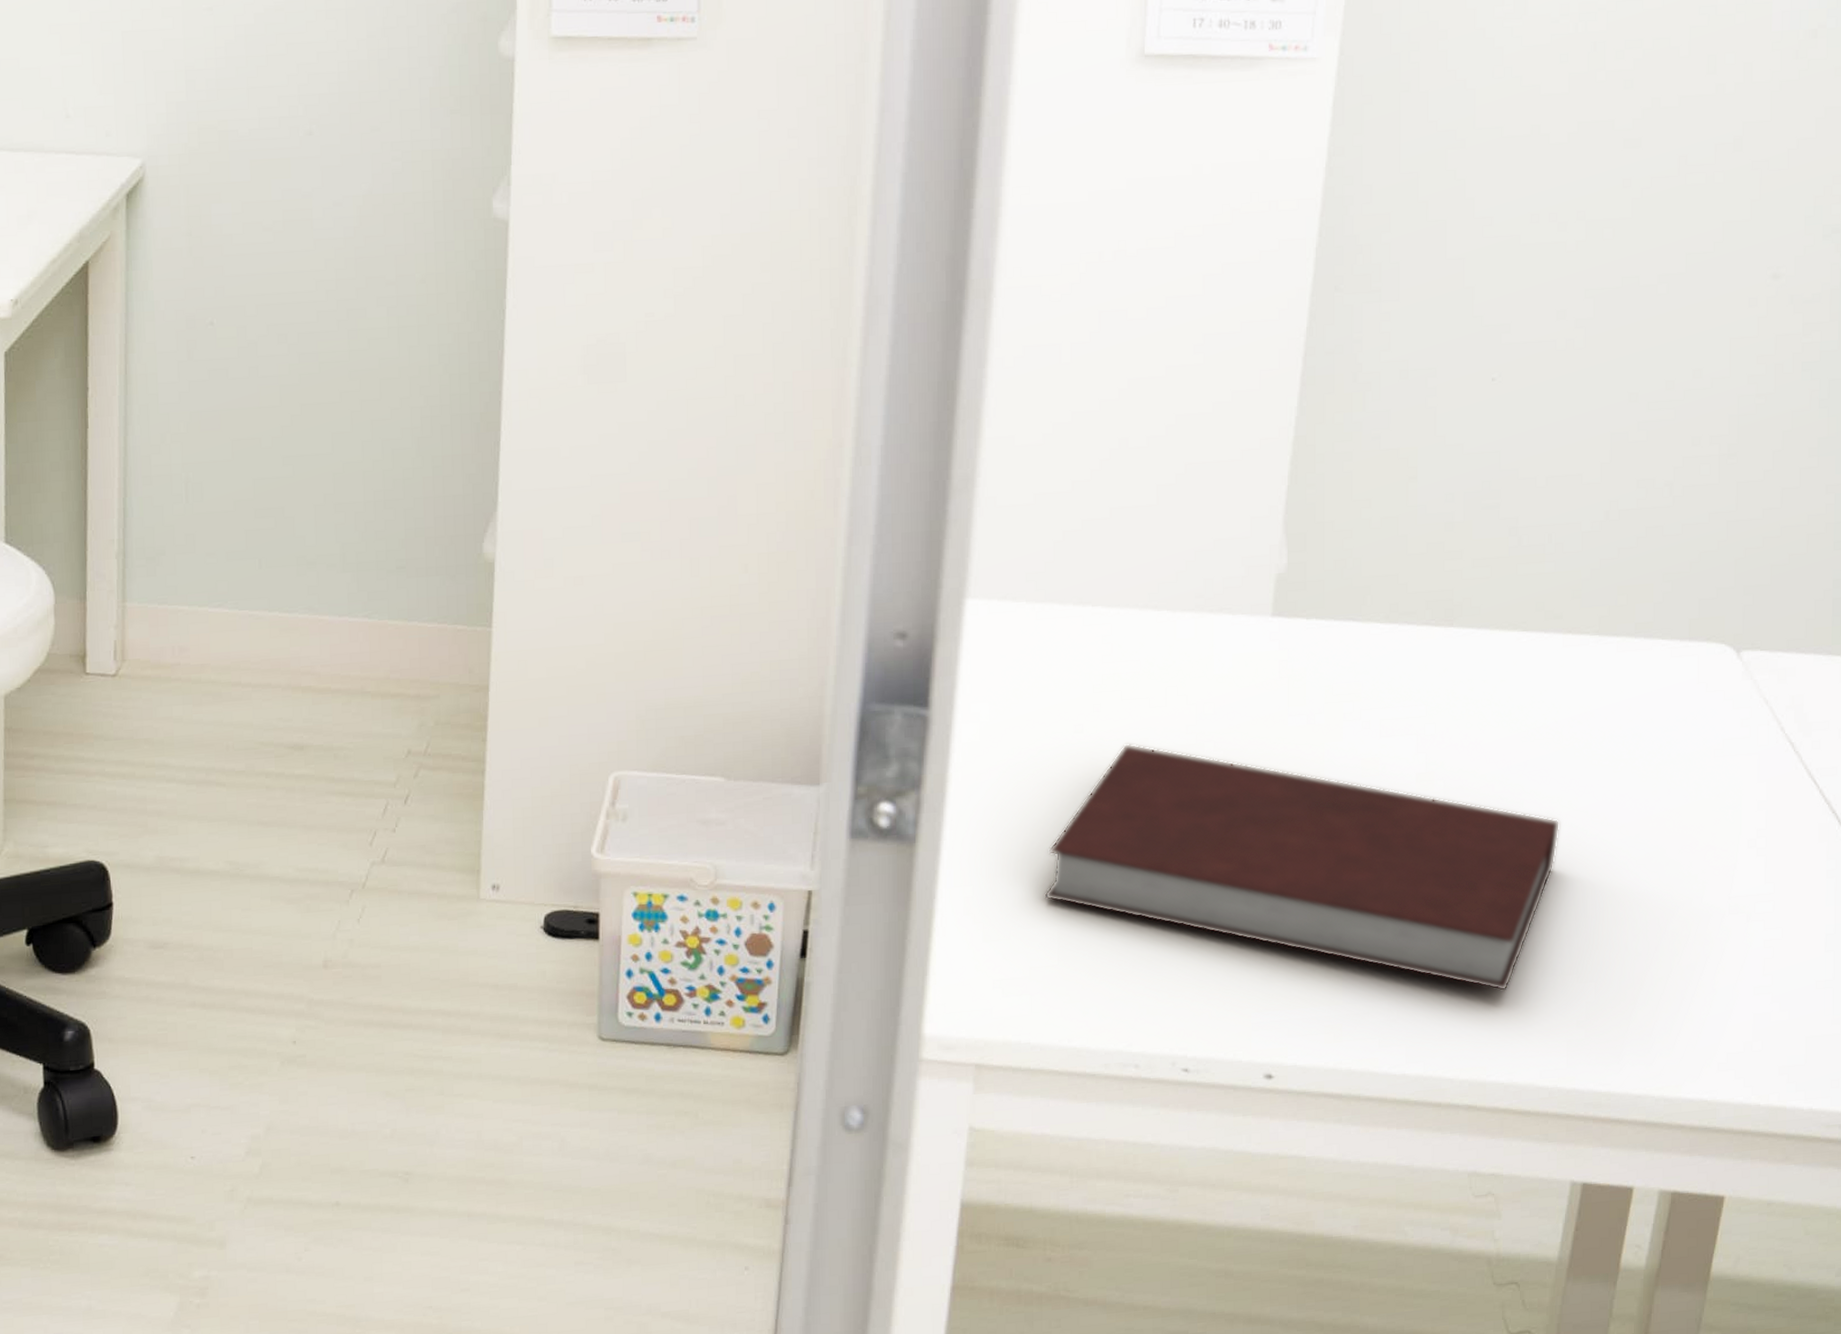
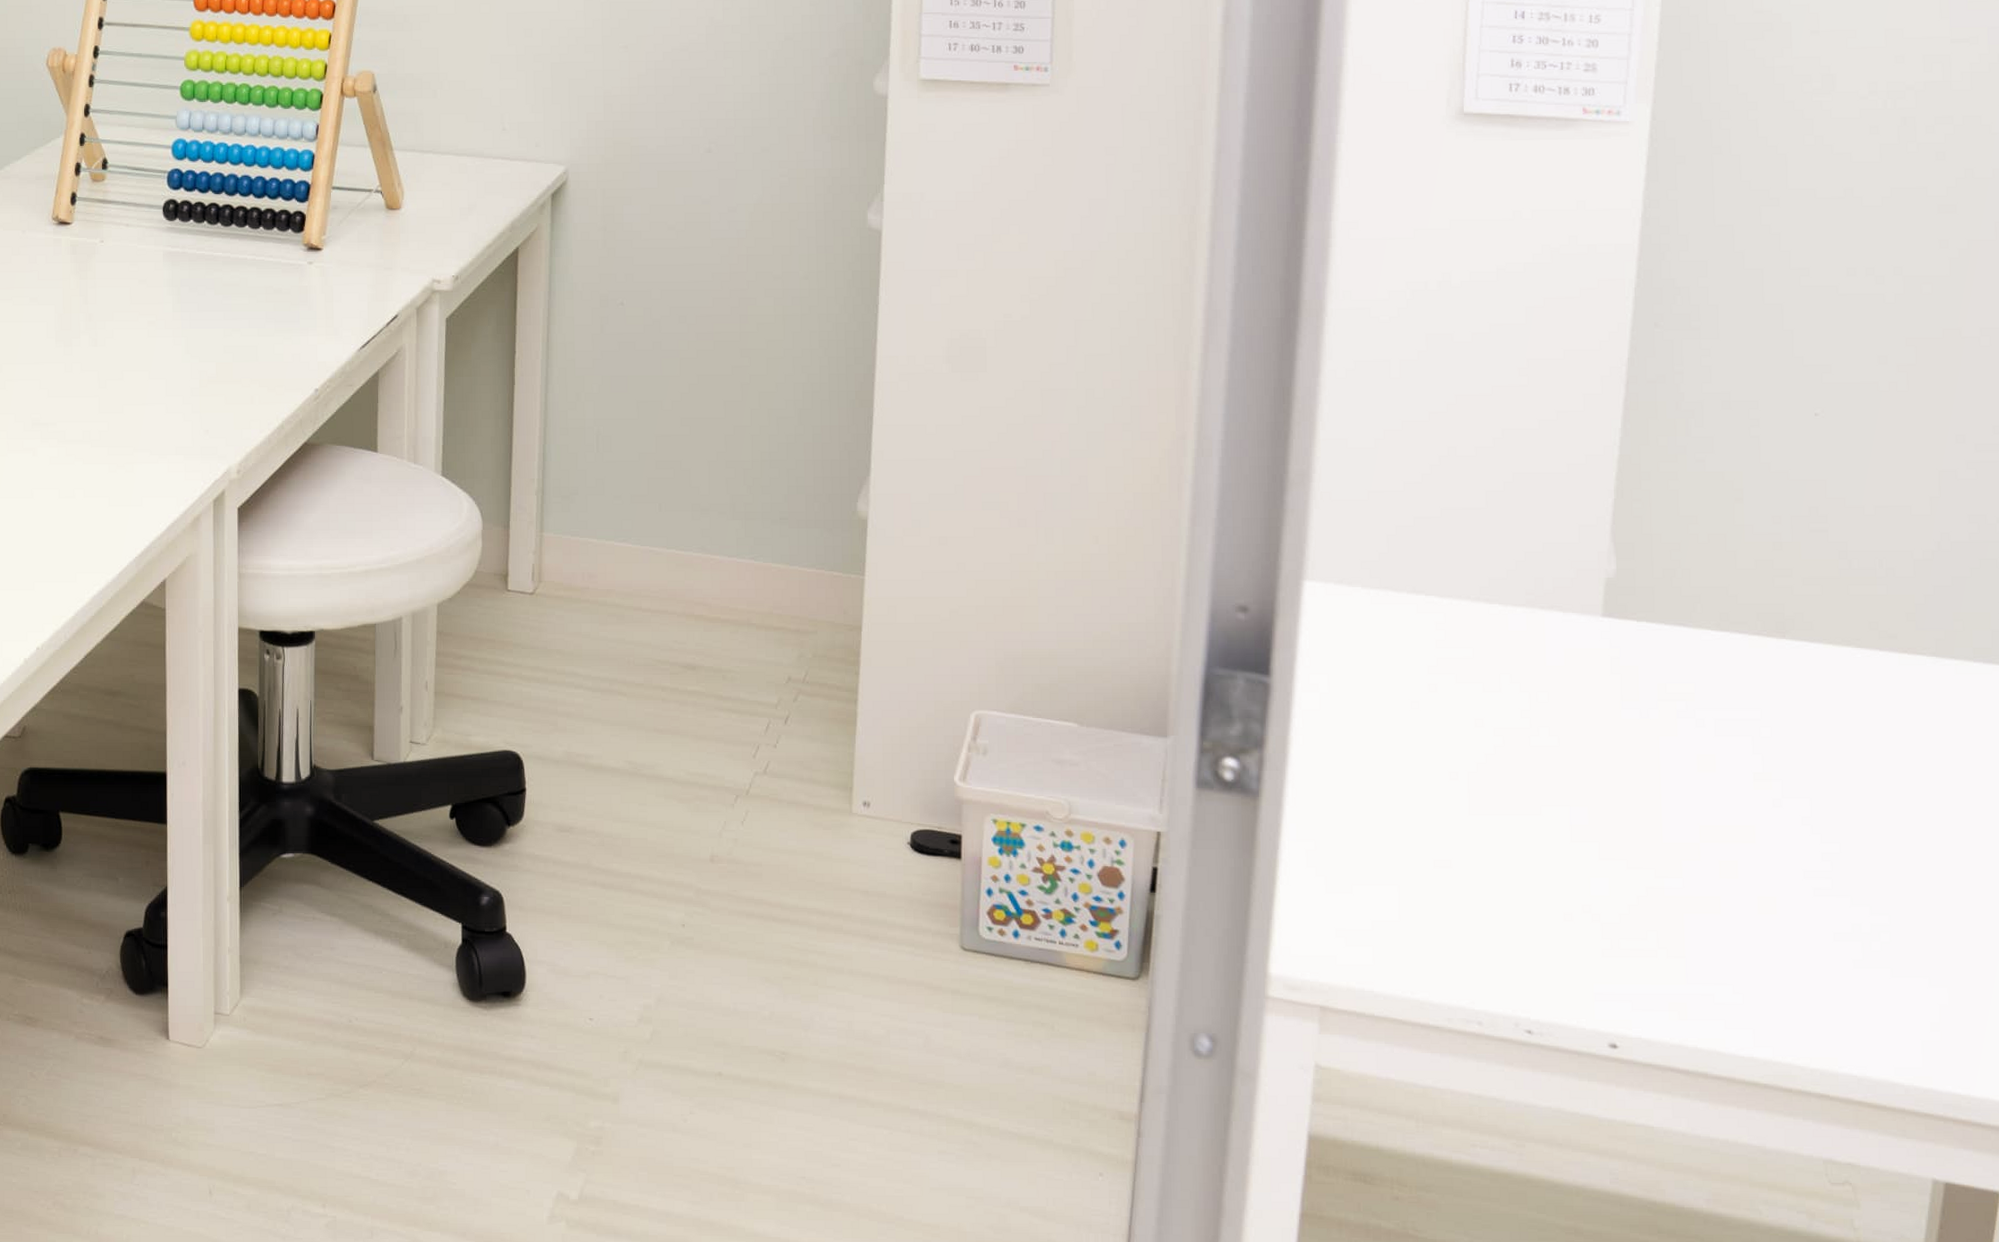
notebook: present [1044,743,1560,992] -> none [1384,722,1905,987]

